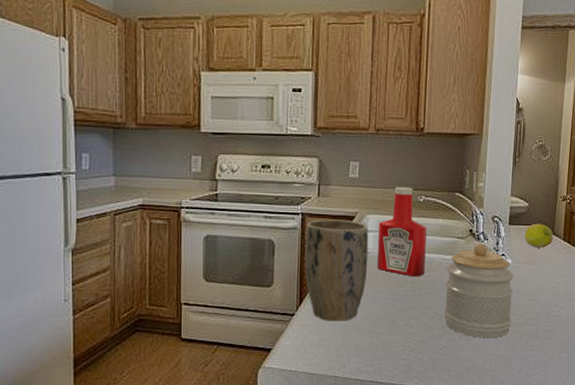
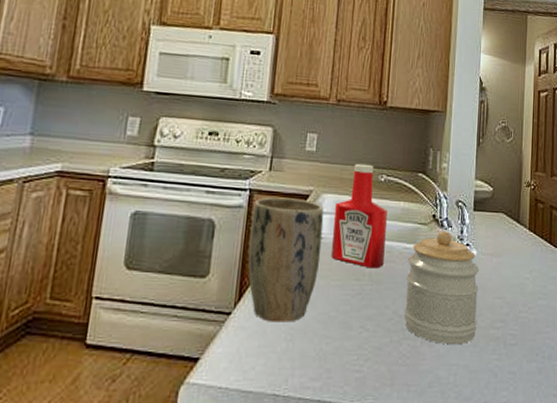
fruit: present [525,223,553,248] -> none [490,210,519,238]

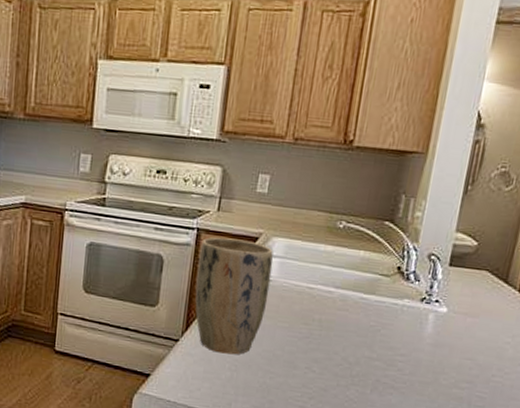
ketchup bottle: present [331,163,387,269] -> none [279,207,345,316]
jar: present [404,231,480,345] -> none [354,284,449,398]

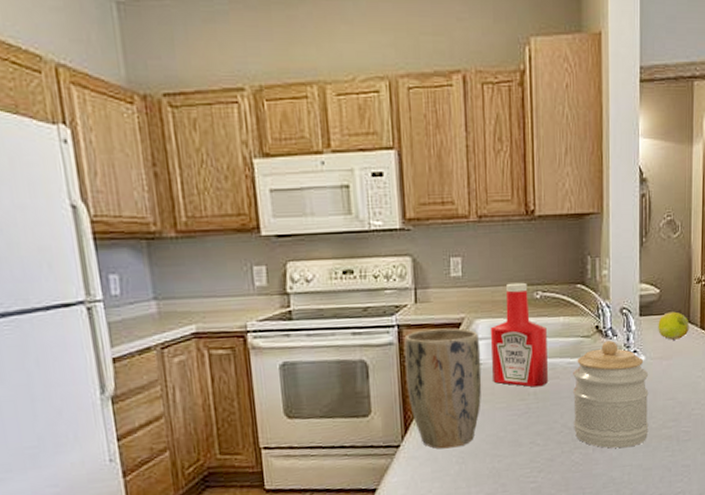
ketchup bottle: none [279,207,345,316] -> present [490,282,548,387]
jar: none [354,284,449,398] -> present [573,341,649,449]
fruit: none [467,267,507,299] -> present [658,311,689,340]

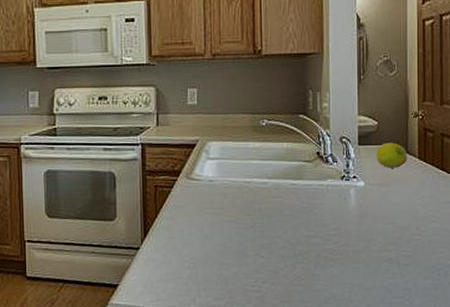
plant pot: present [404,328,482,449] -> none [147,148,213,254]
ketchup bottle: present [490,282,548,387] -> none [220,111,272,204]
jar: present [573,341,649,449] -> none [296,166,369,267]

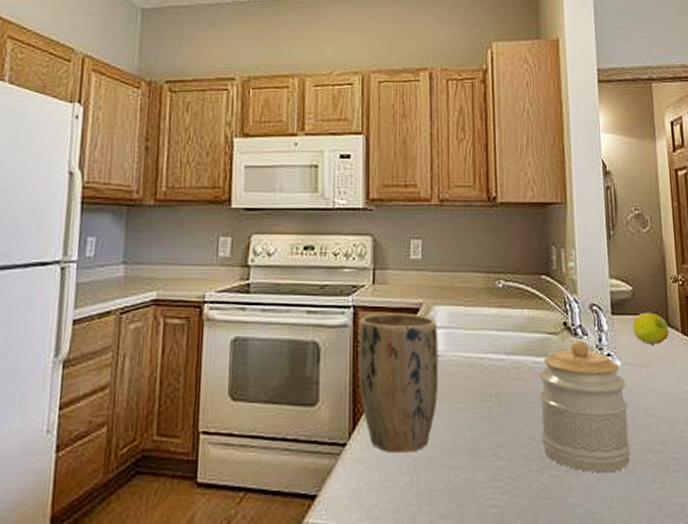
plant pot: none [147,148,213,254] -> present [359,313,439,453]
jar: none [296,166,369,267] -> present [540,340,631,473]

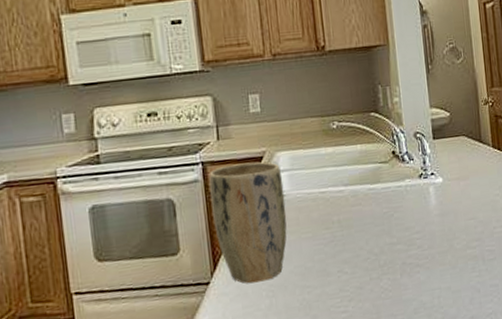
jar: present [540,340,631,473] -> none [374,165,454,272]
fruit: present [633,312,669,345] -> none [451,133,482,161]

